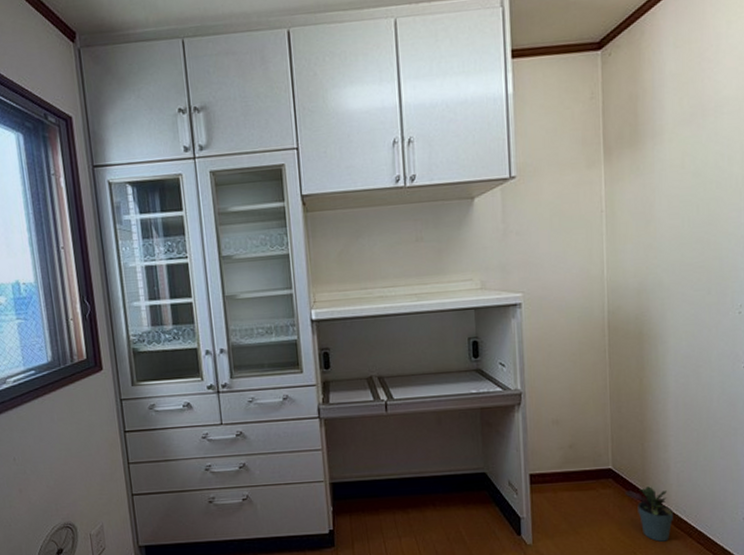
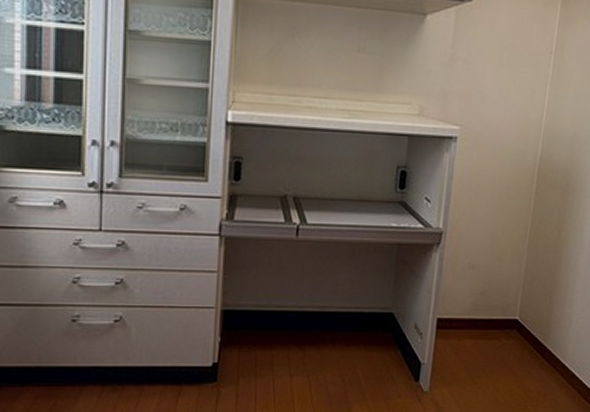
potted plant: present [624,486,673,542] -> none [526,340,568,396]

